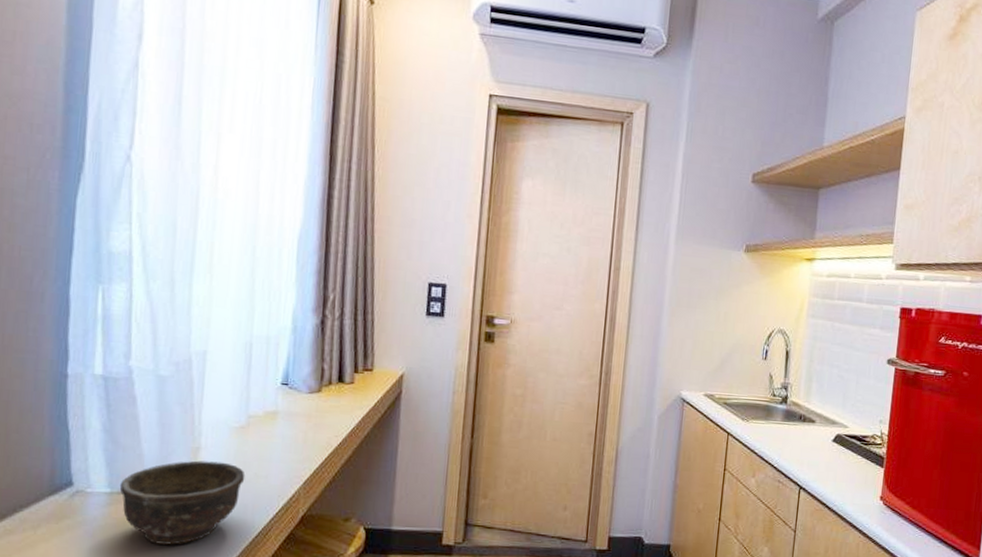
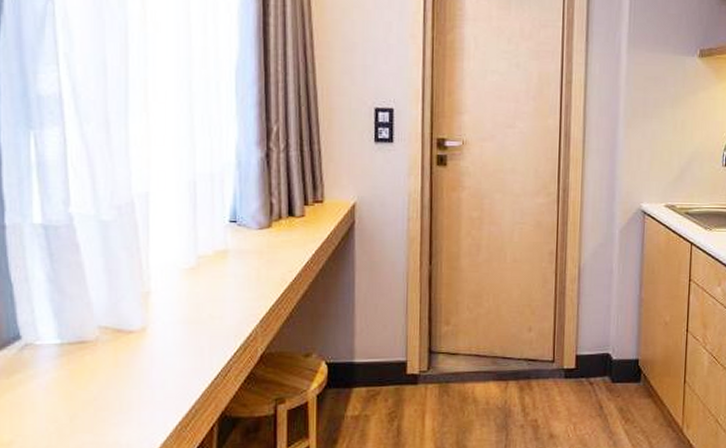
ceramic bowl: present [119,460,245,545] -> none [70,305,199,393]

